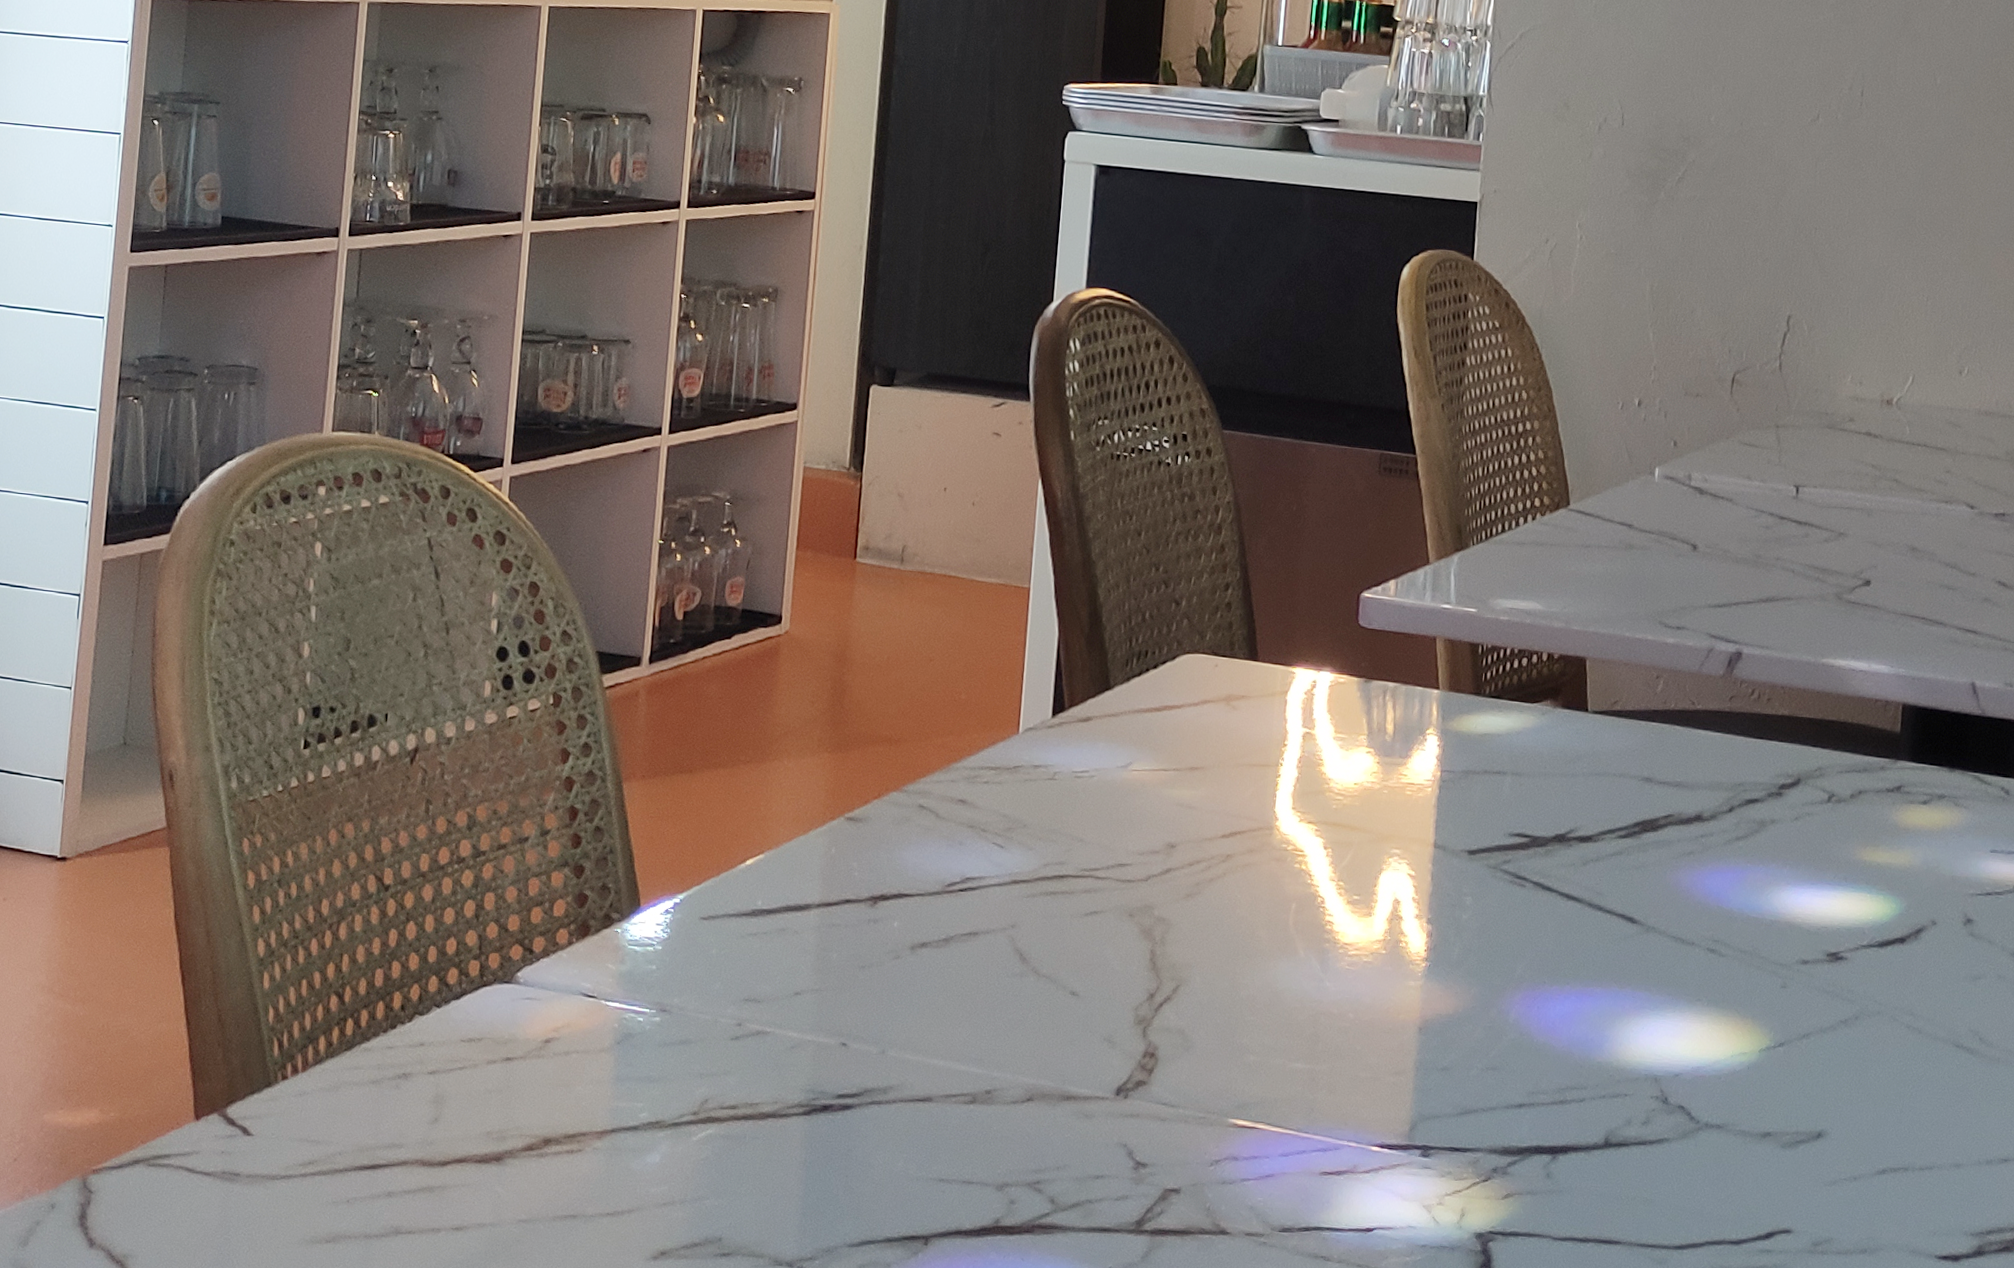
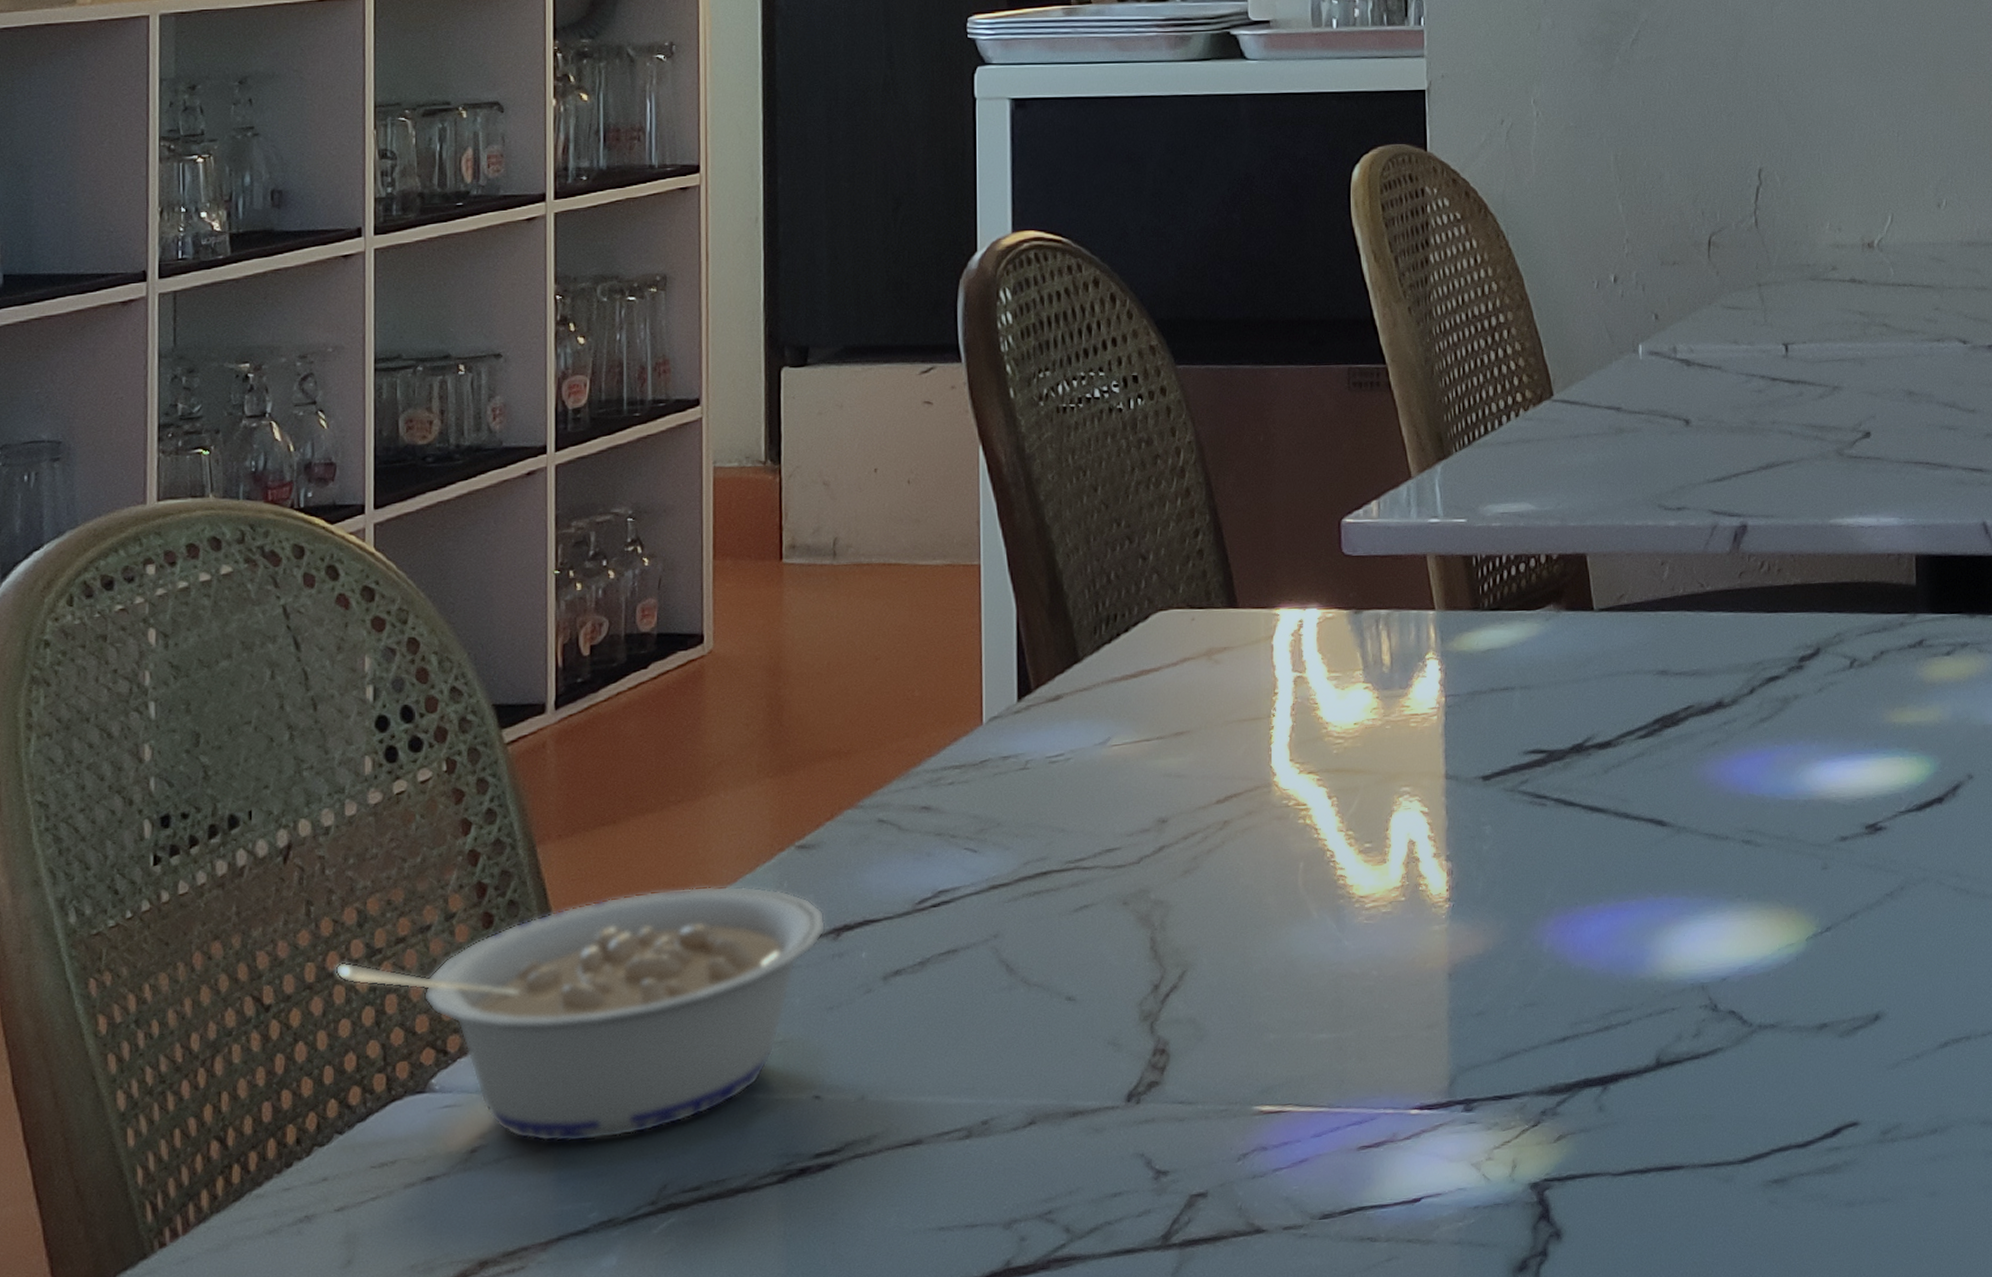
legume: none [445,837,865,1050] -> present [335,886,826,1142]

